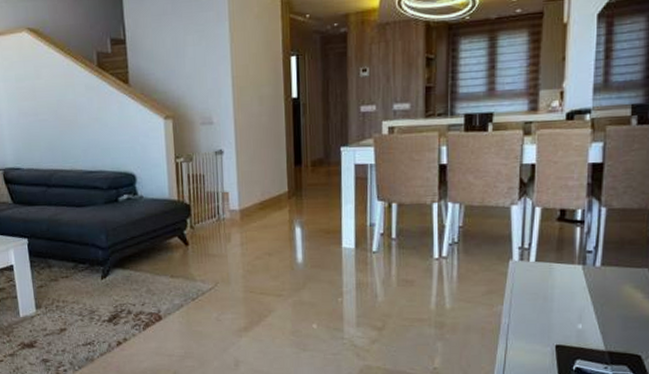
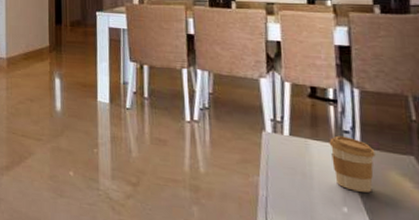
coffee cup: none [572,256,614,308] -> present [329,135,376,193]

